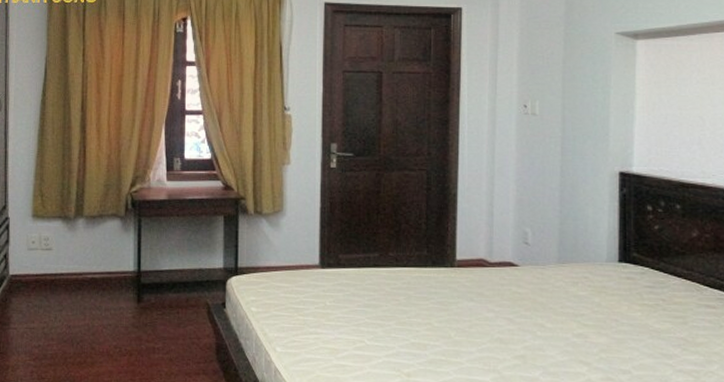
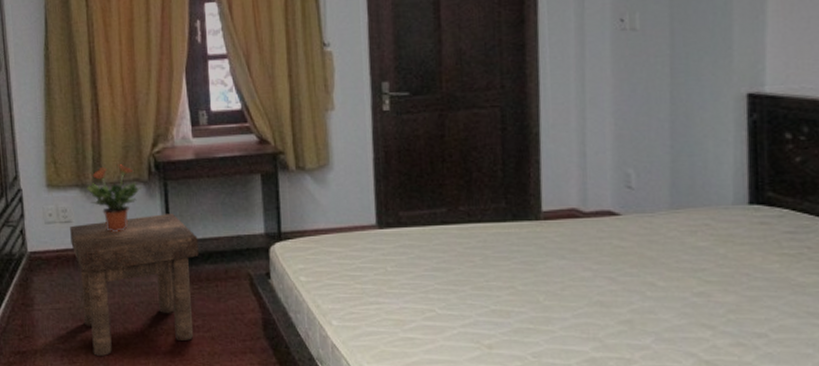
stool: none [50,246,165,373] -> present [70,214,199,356]
potted plant: none [69,200,119,260] -> present [87,164,143,231]

